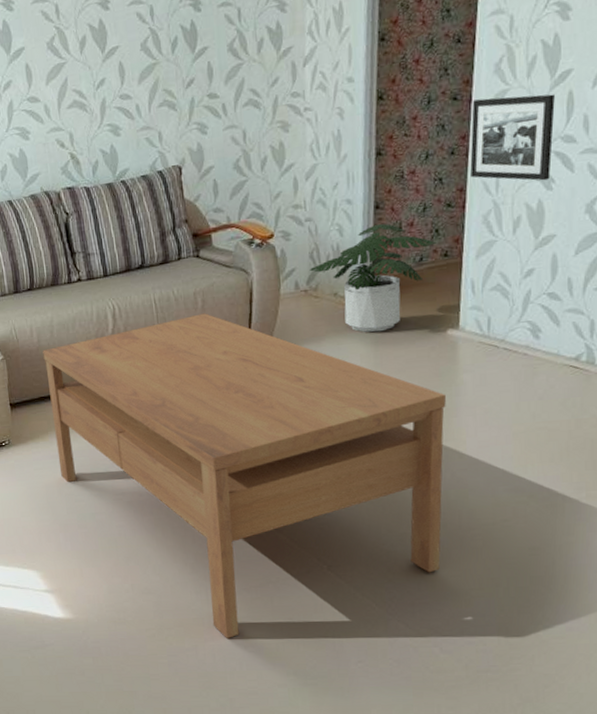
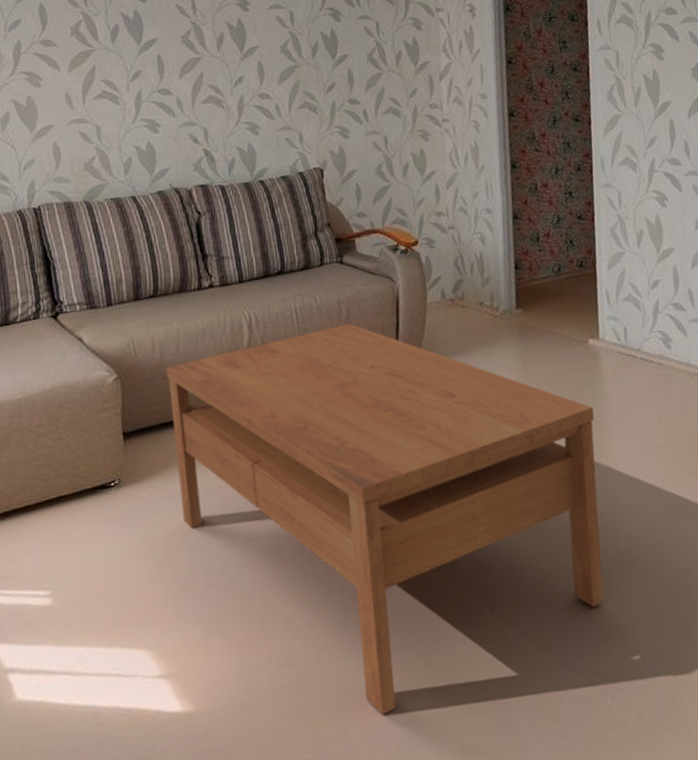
potted plant: present [310,223,437,332] -> none [455,233,572,343]
picture frame: present [470,94,555,181] -> none [591,121,664,199]

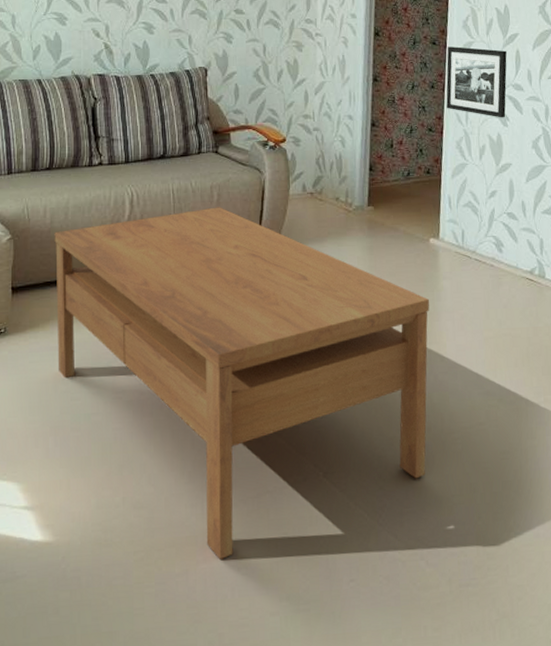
picture frame: none [591,121,664,199] -> present [446,46,507,118]

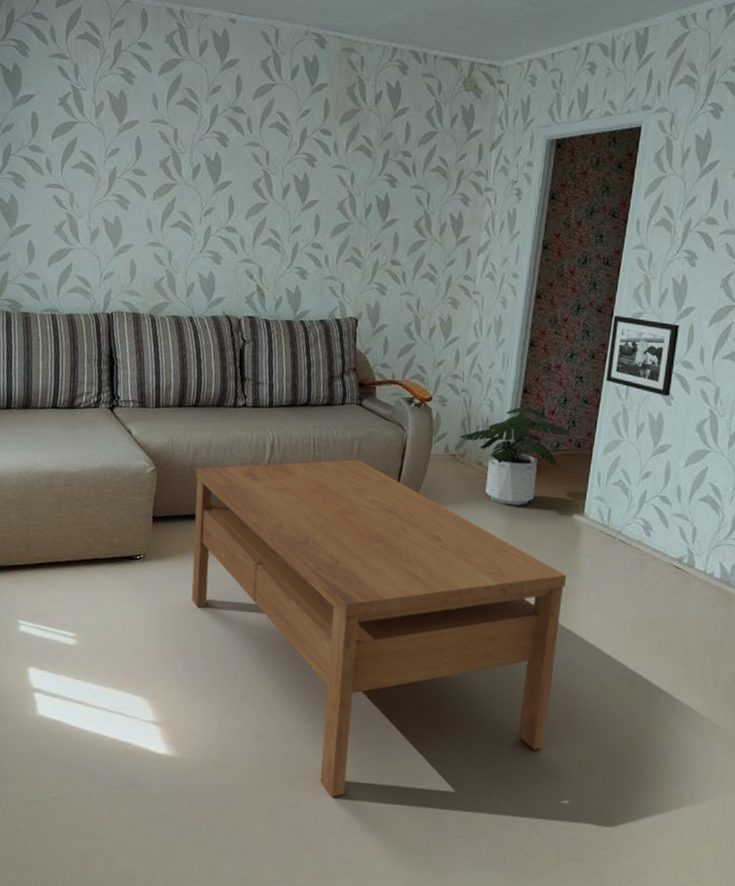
potted plant: none [316,139,421,237] -> present [460,406,572,506]

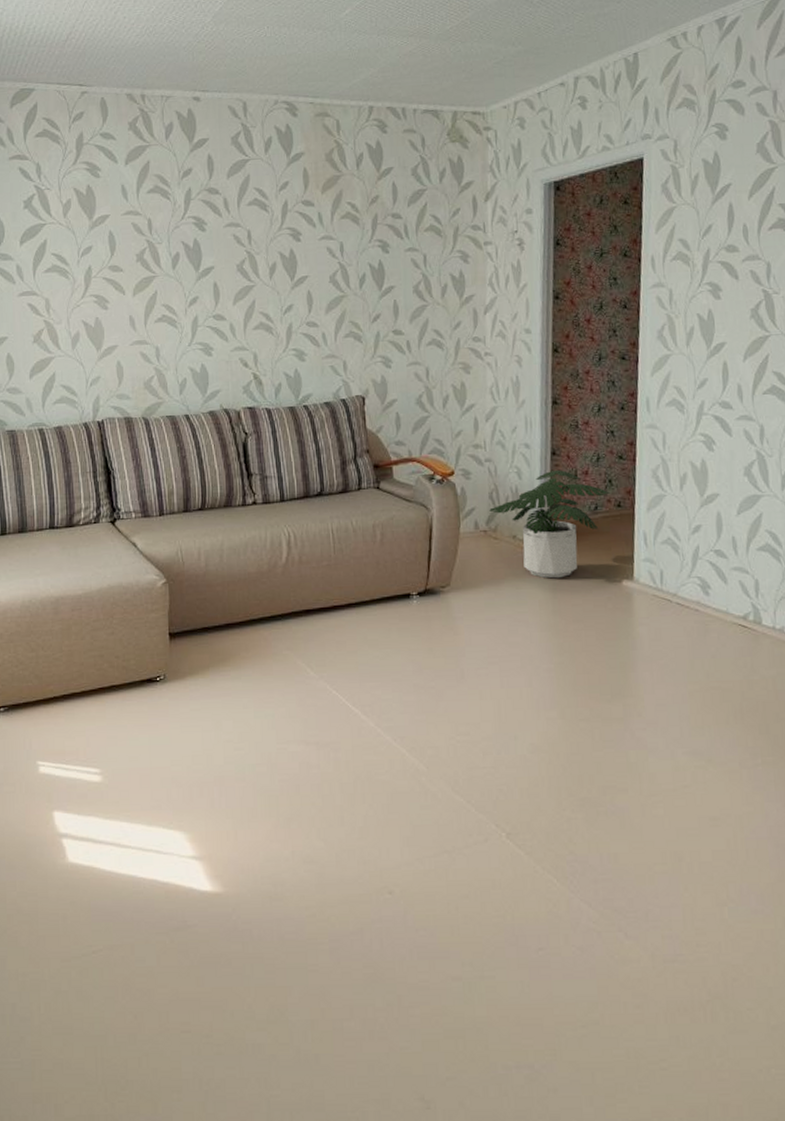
coffee table: present [191,459,566,797] -> none [210,547,623,919]
picture frame: present [606,316,679,397] -> none [639,361,712,442]

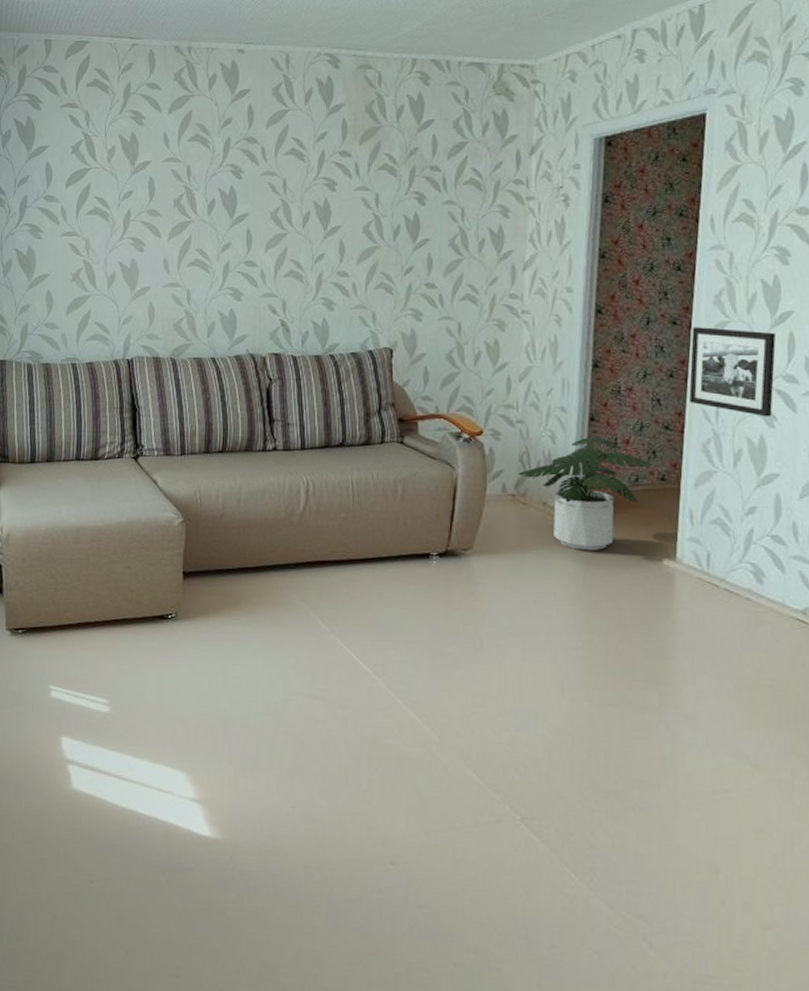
picture frame: none [639,361,712,442] -> present [689,327,776,417]

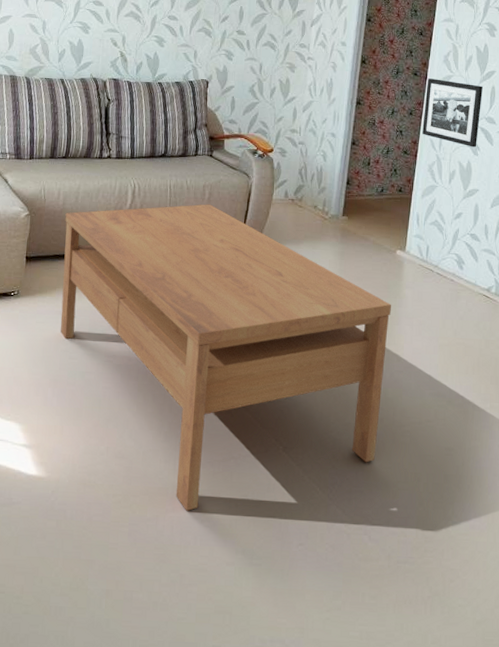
coffee table: none [226,503,661,893] -> present [60,204,391,511]
potted plant: present [519,436,653,551] -> none [298,156,394,244]

